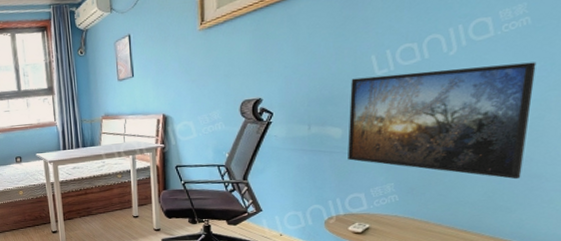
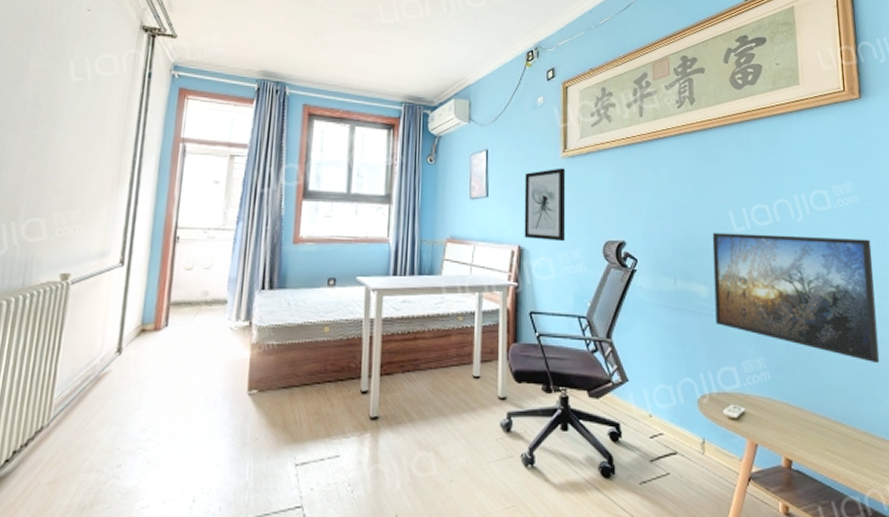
wall art: none [165,40,205,108] -> present [524,168,566,242]

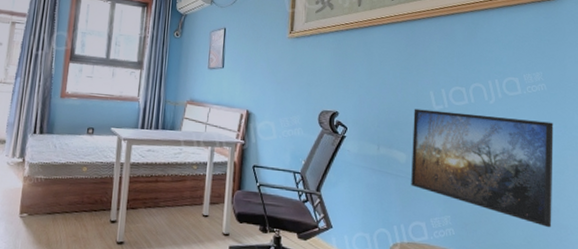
wall art: present [524,168,566,242] -> none [252,46,291,109]

